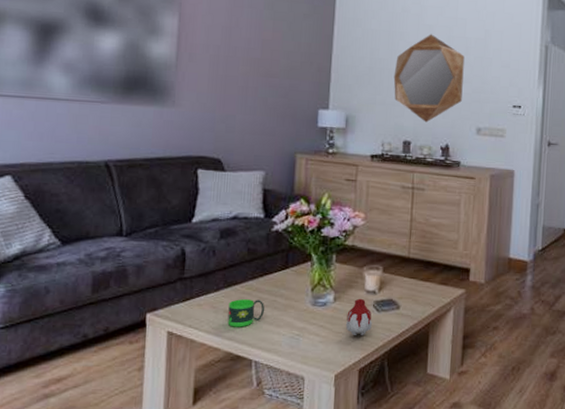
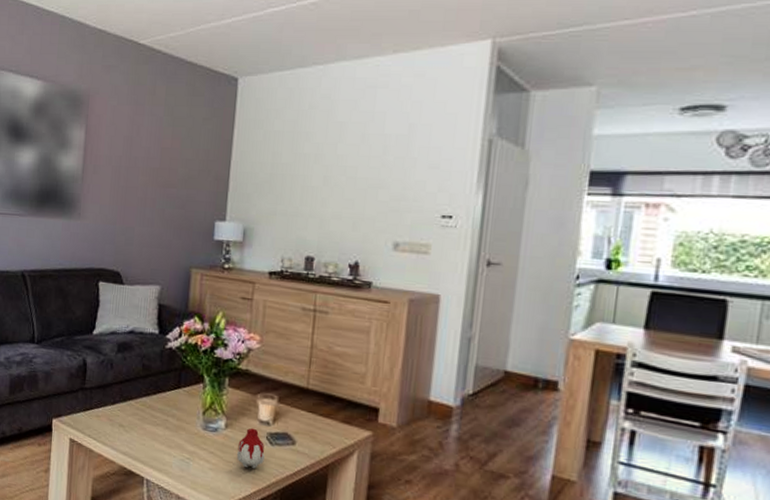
mug: present [227,299,264,327] -> none [122,414,157,443]
home mirror: present [393,34,465,123] -> none [296,132,382,236]

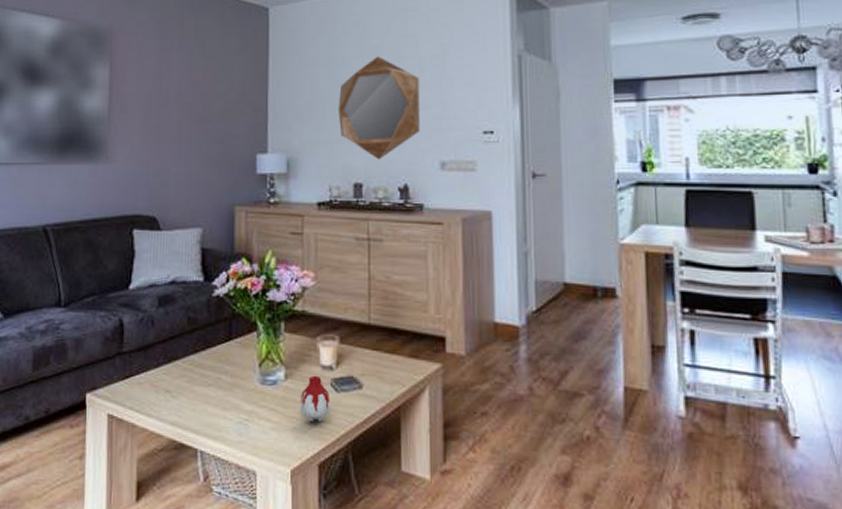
home mirror: none [296,132,382,236] -> present [338,56,420,160]

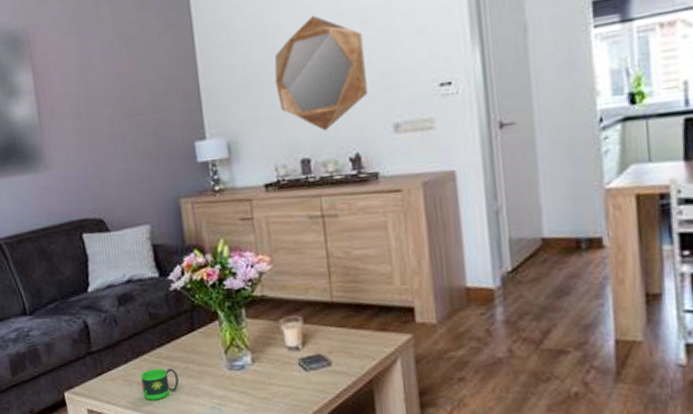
mug: none [169,377,208,410] -> present [141,368,179,400]
candle: present [299,375,331,422] -> none [270,357,302,402]

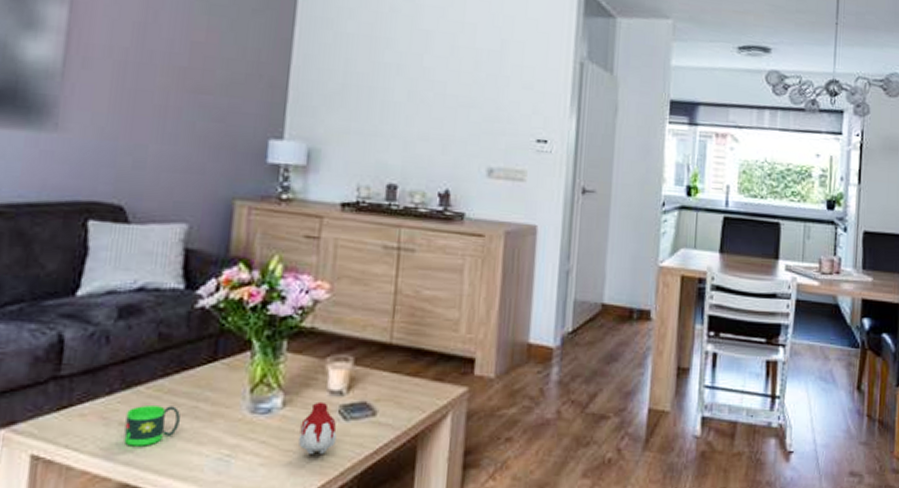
candle: none [270,357,302,402] -> present [298,401,337,455]
home mirror: present [274,15,368,131] -> none [375,42,473,160]

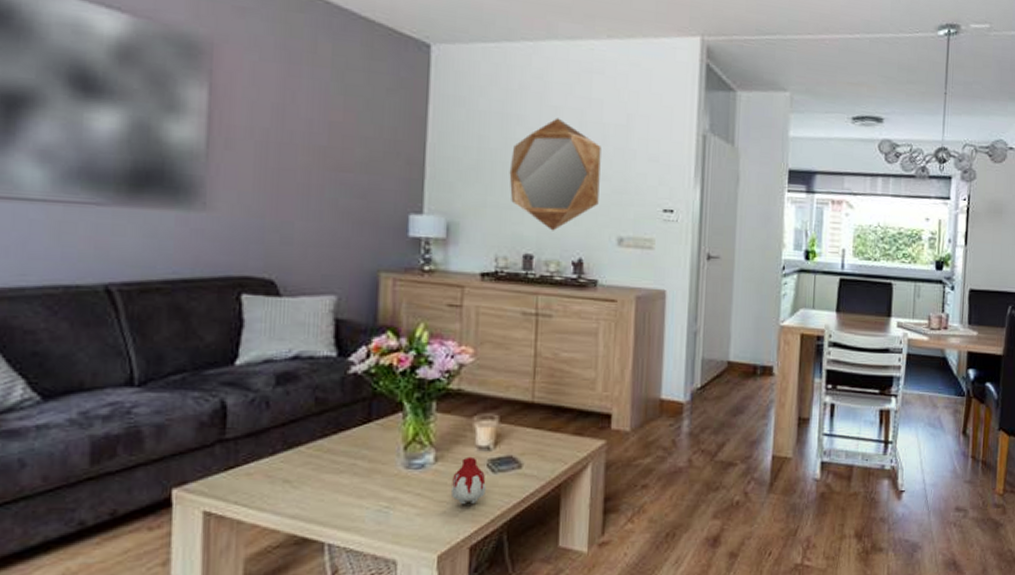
mug: present [124,406,180,446] -> none [289,464,340,501]
home mirror: none [375,42,473,160] -> present [509,118,601,231]

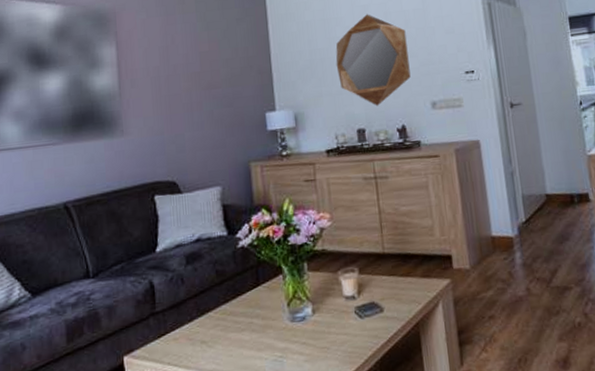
candle: present [450,456,486,505] -> none [328,306,357,349]

